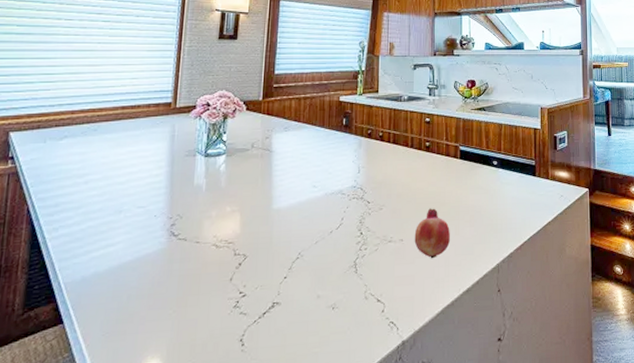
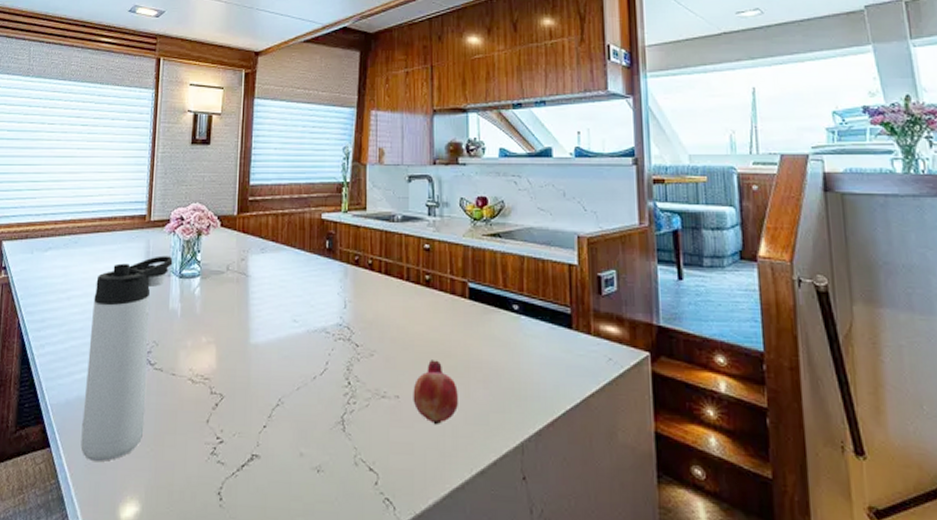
thermos bottle: none [98,138,199,330] -> present [80,255,173,461]

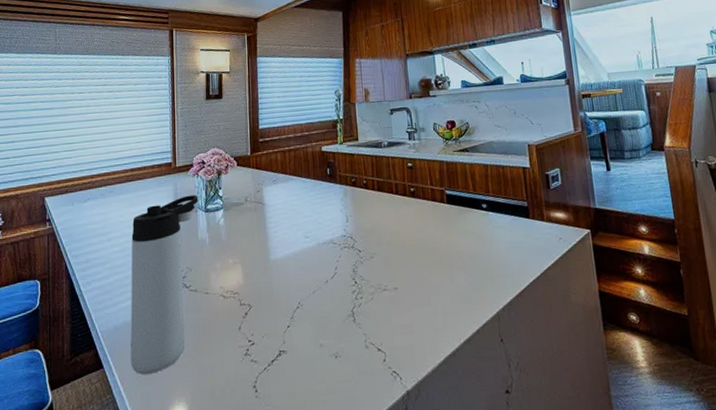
fruit: present [413,360,458,425] -> none [408,255,445,308]

